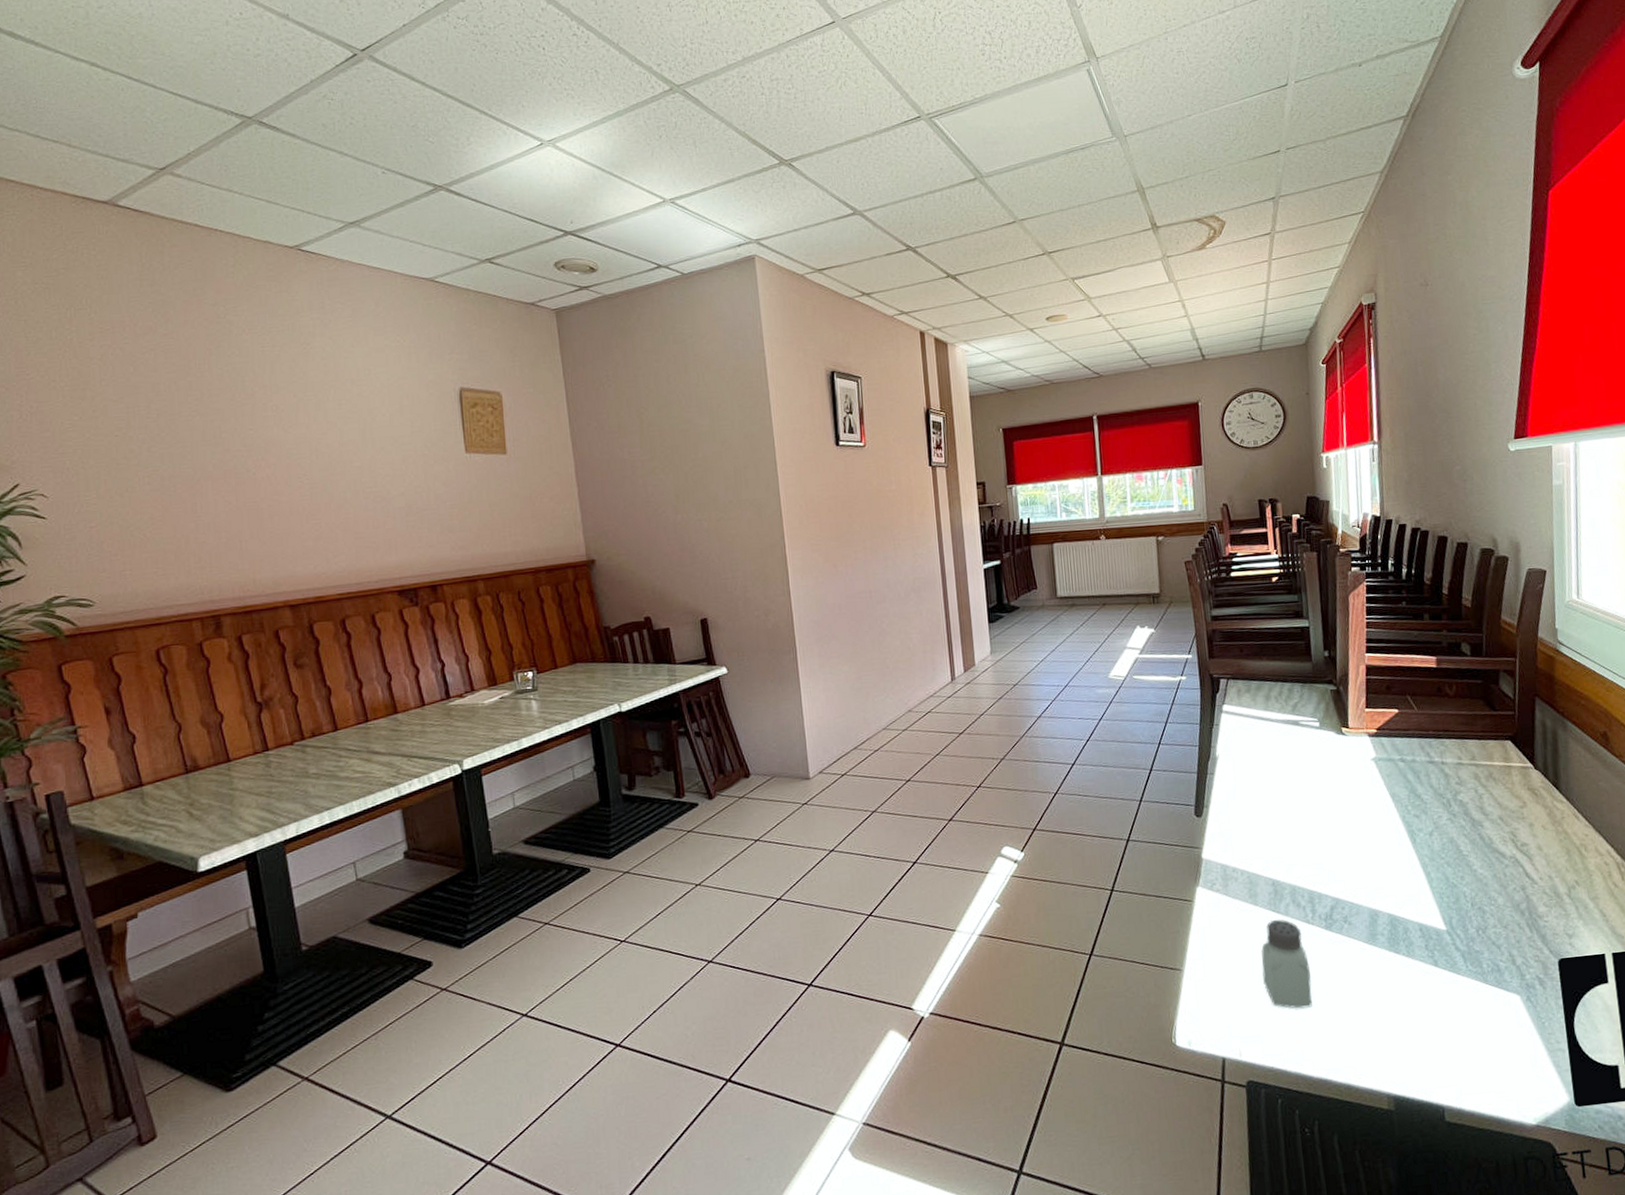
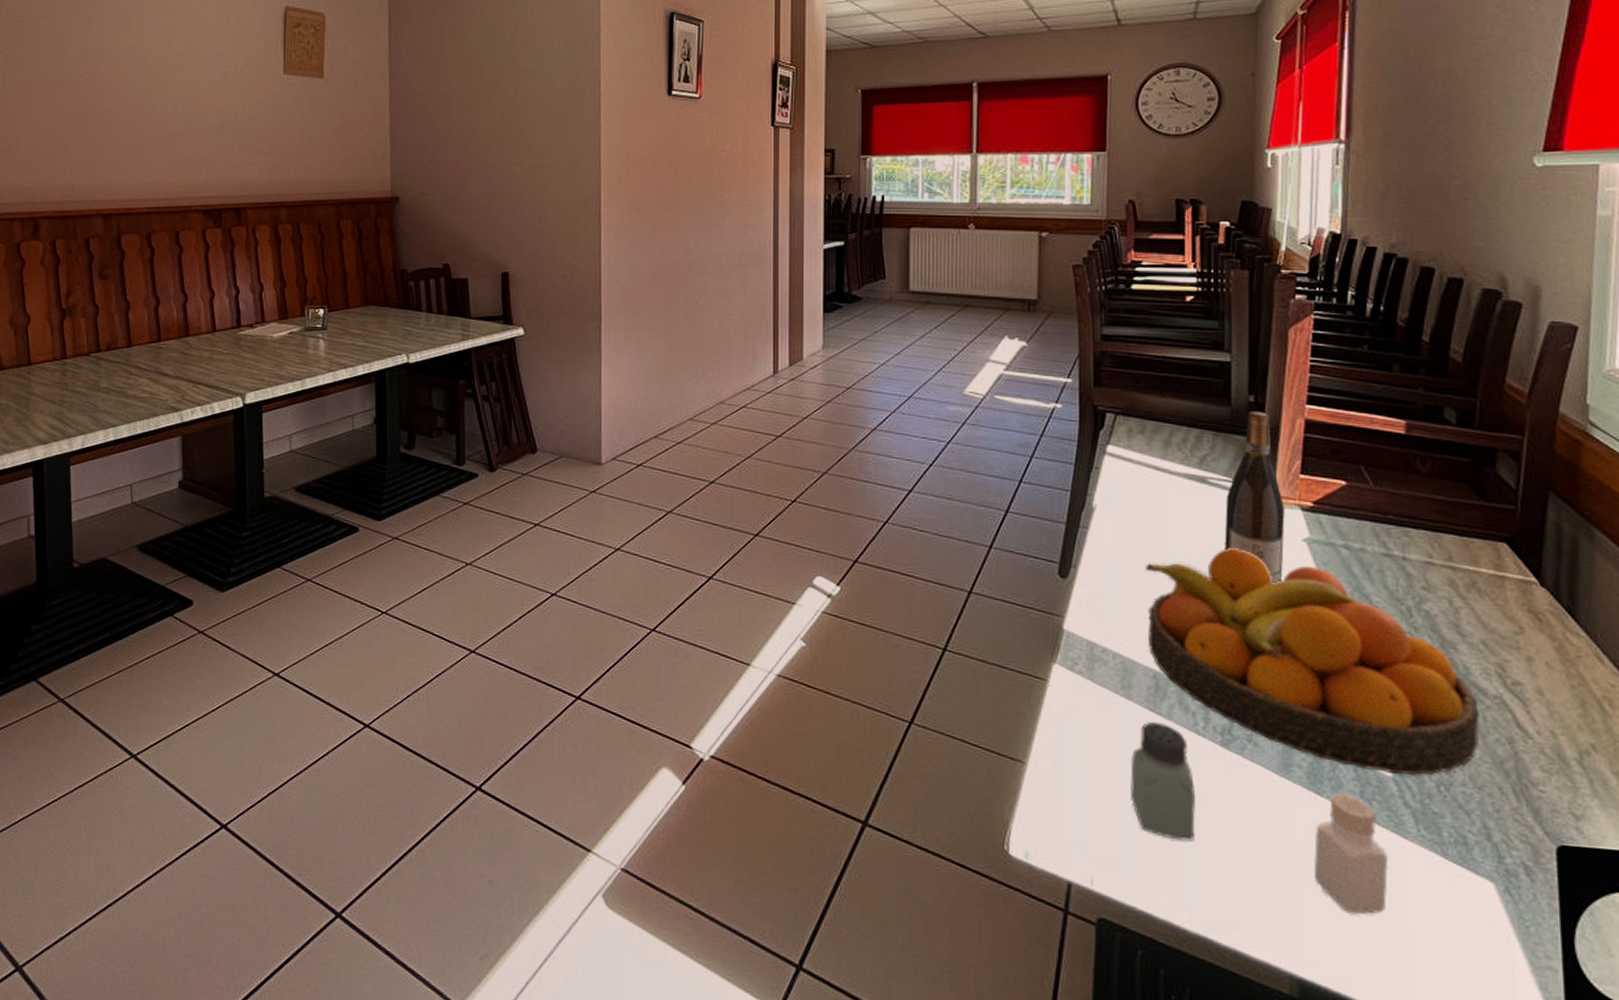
fruit bowl: none [1259,773,1503,928] -> present [1145,548,1480,775]
wine bottle: none [1314,663,1359,797] -> present [1224,411,1285,584]
pepper shaker: none [1397,949,1449,1039] -> present [1313,792,1389,915]

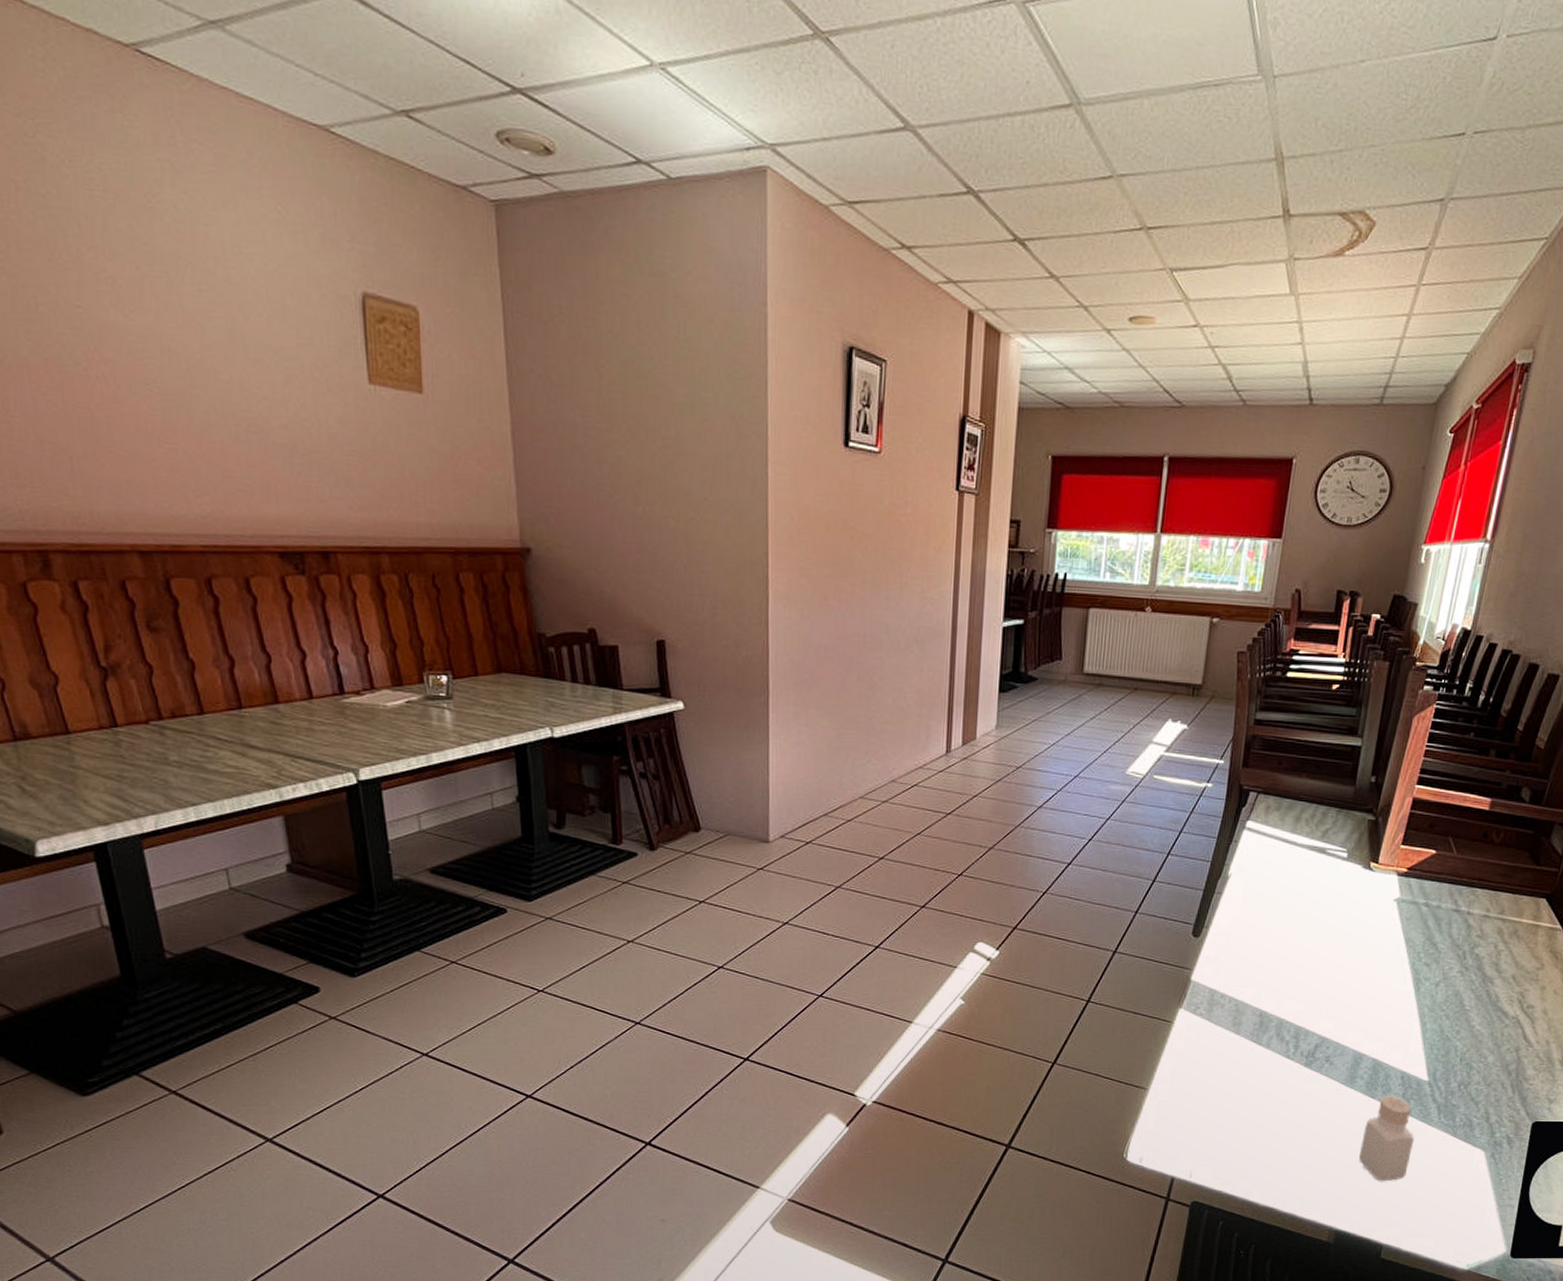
saltshaker: present [1130,721,1196,842] -> none [1229,1050,1280,1140]
fruit bowl: present [1145,548,1480,775] -> none [1259,908,1500,1079]
wine bottle: present [1224,411,1285,584] -> none [1332,790,1385,937]

